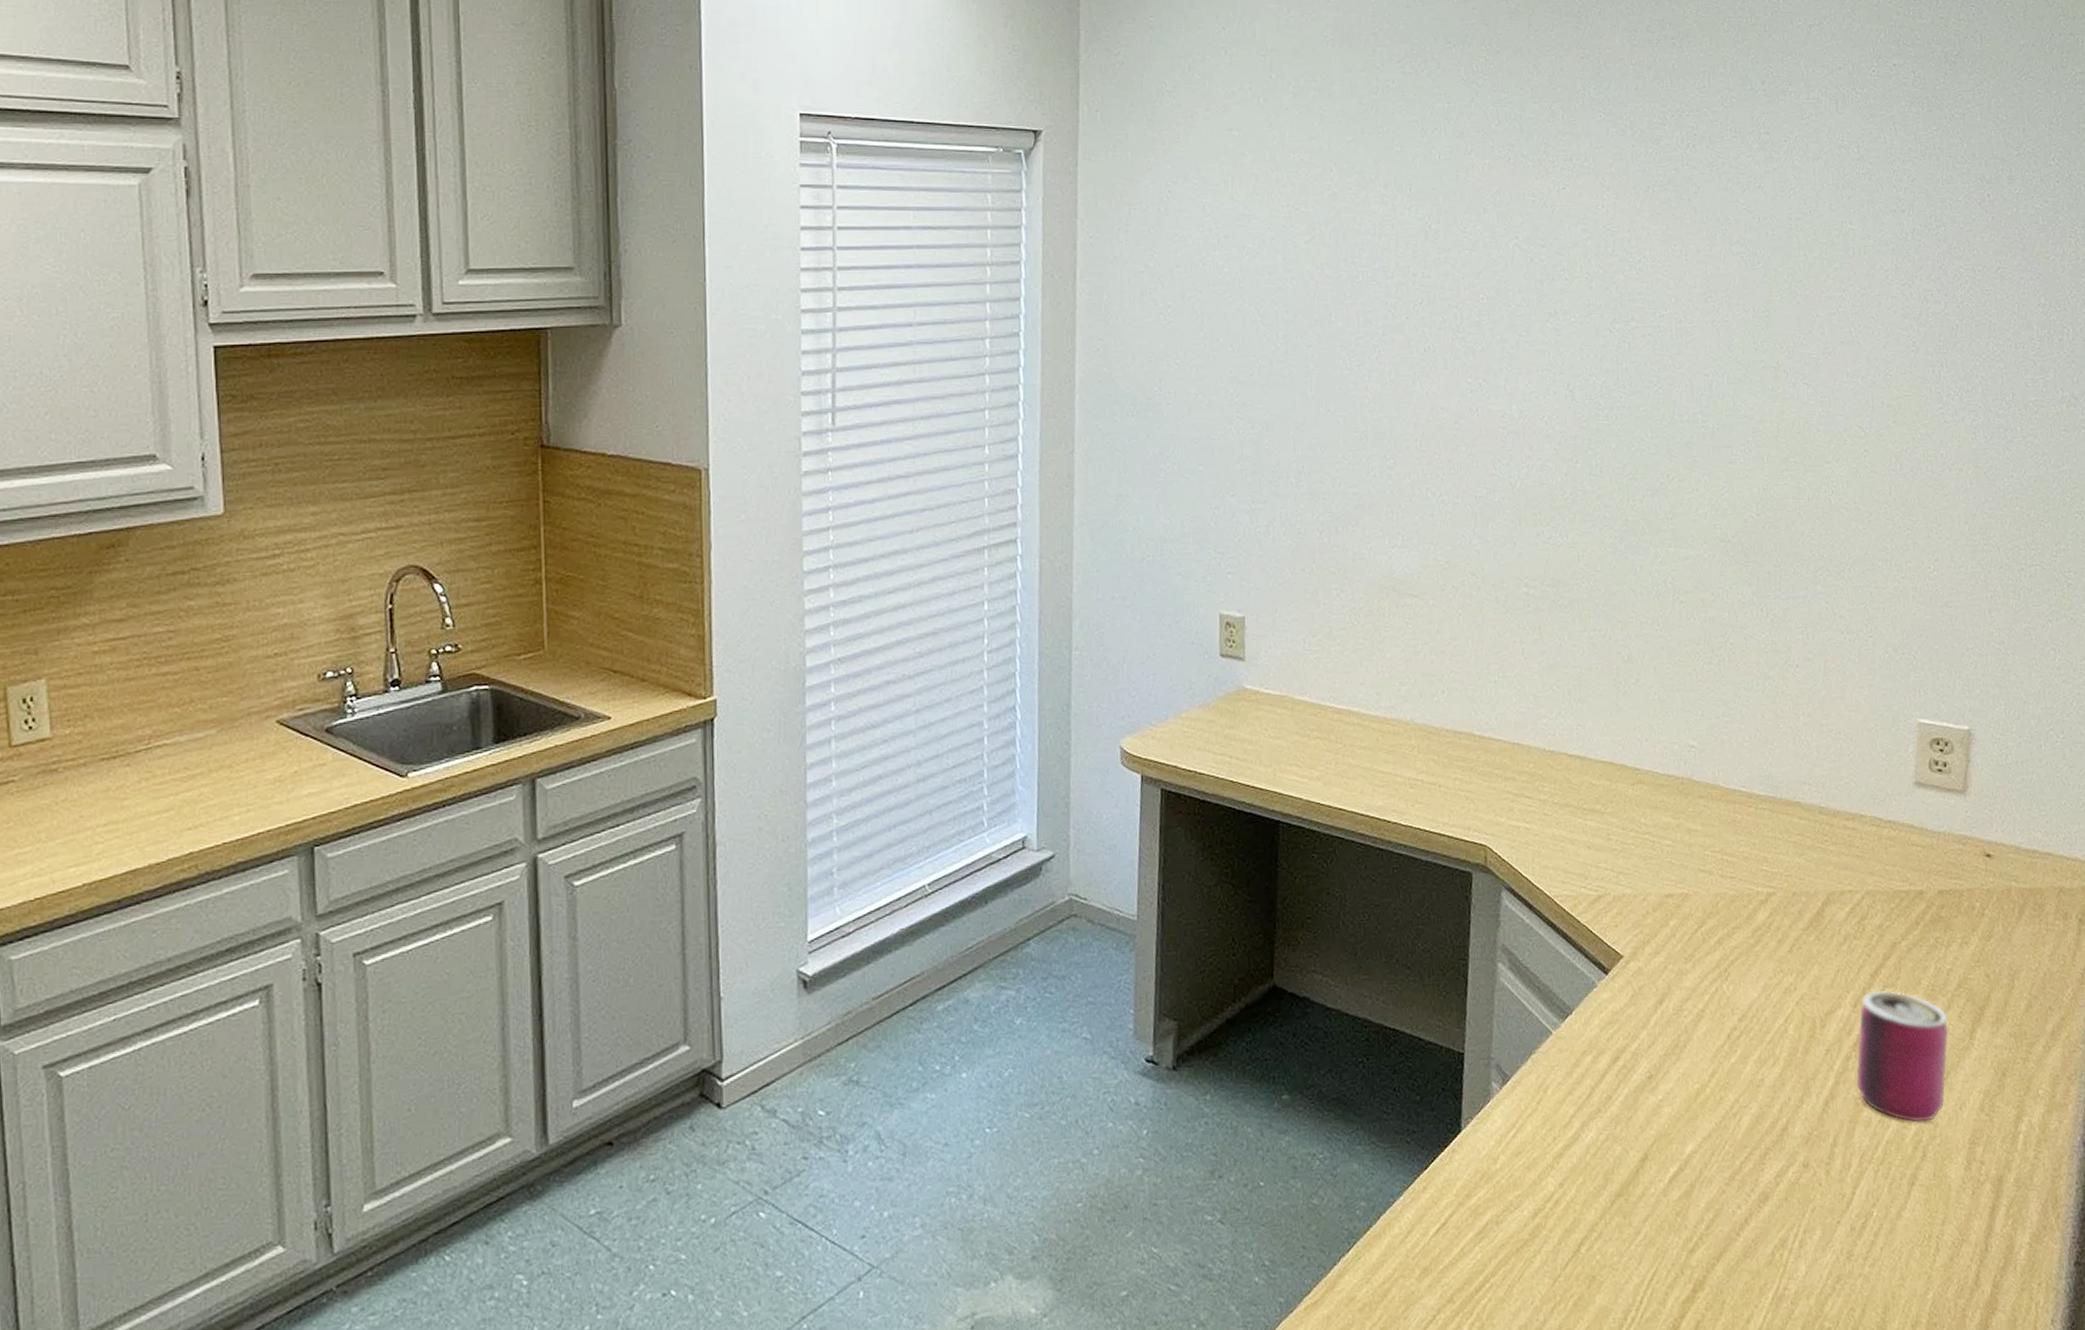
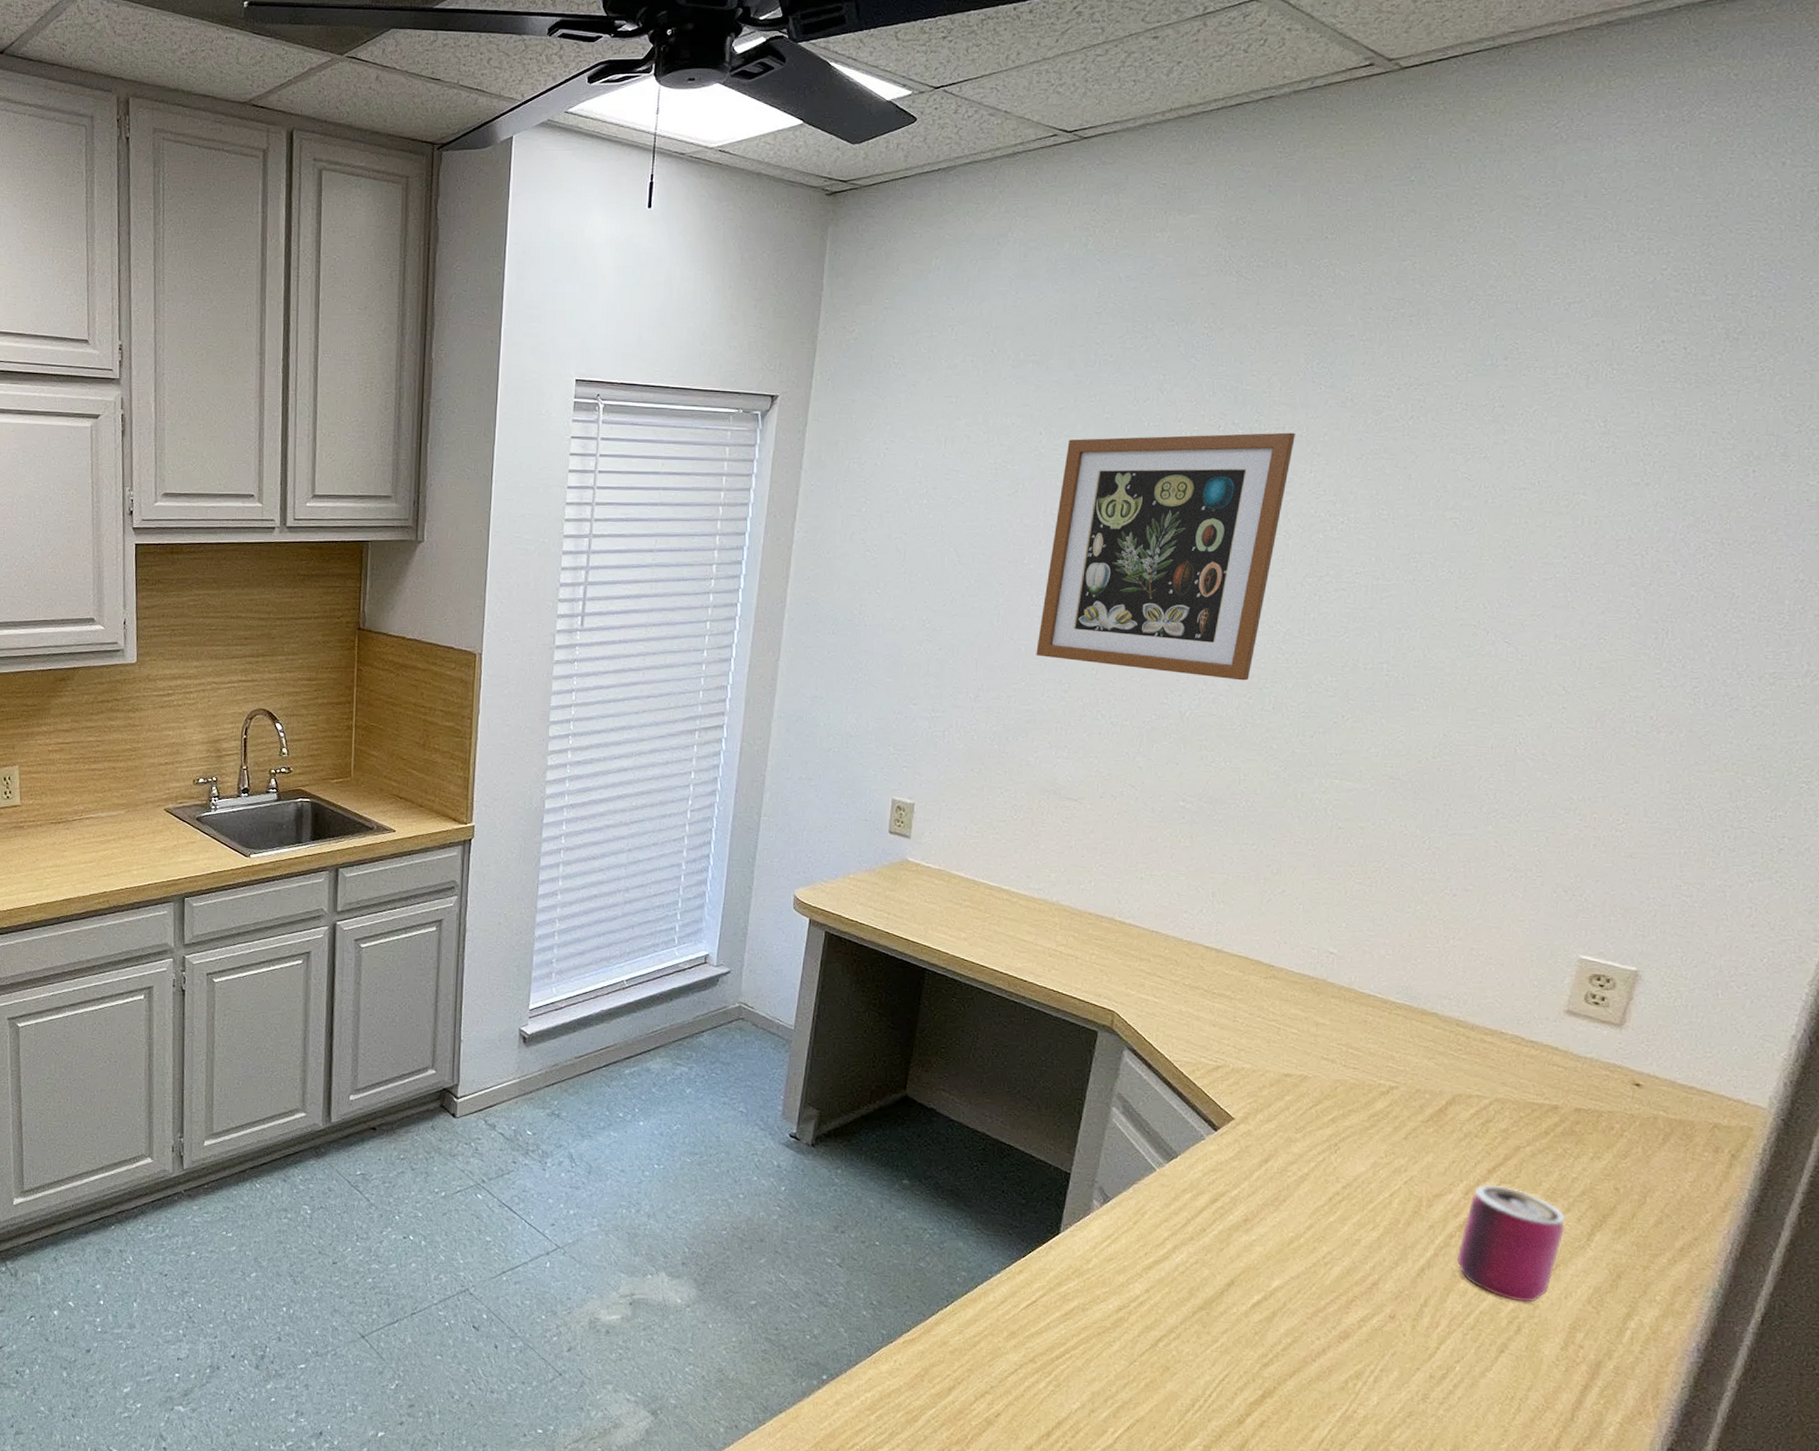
wall art: none [1355,164,1584,443] -> present [1036,432,1295,681]

